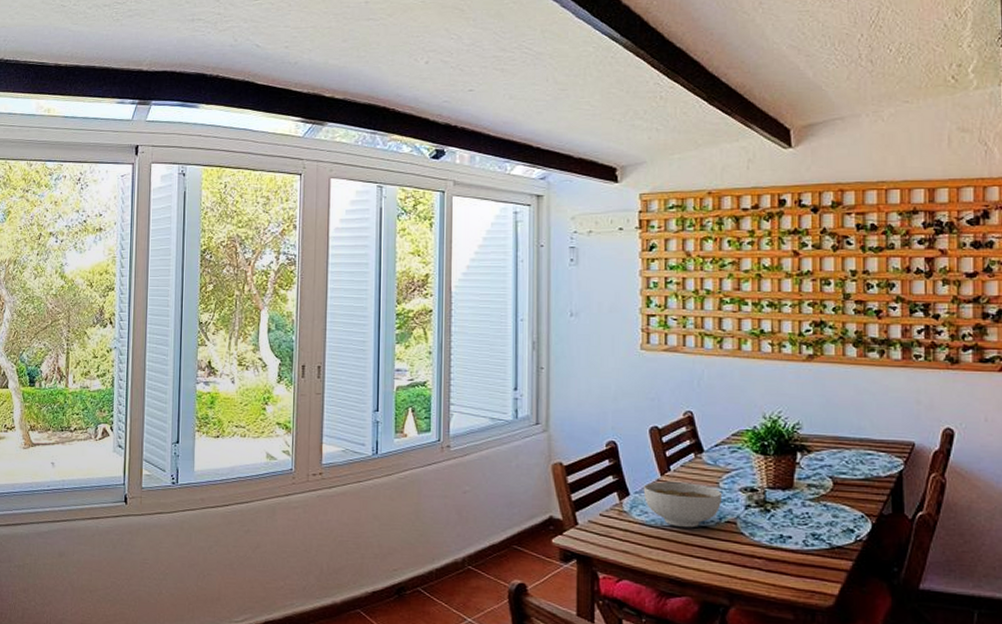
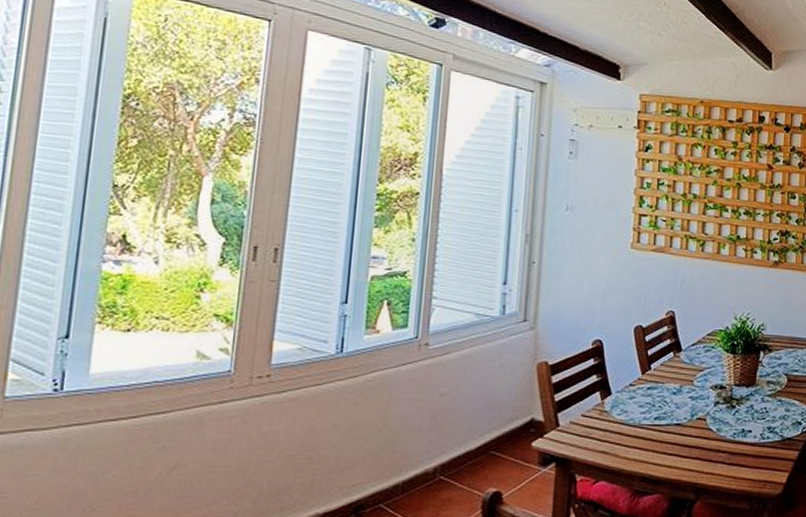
bowl: present [643,481,723,528] -> none [624,380,696,426]

